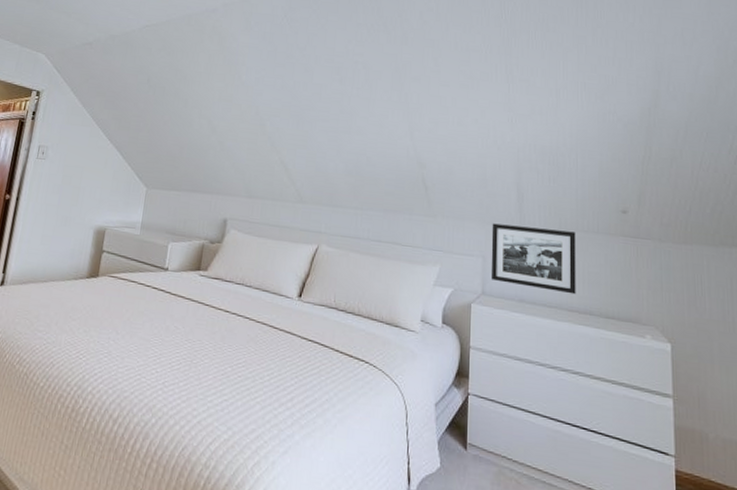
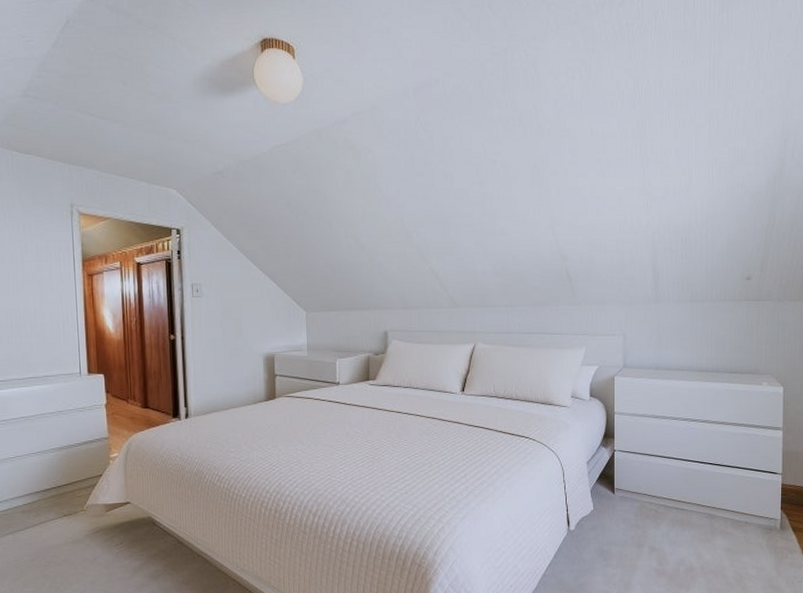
picture frame: present [490,223,576,295] -> none [631,302,705,357]

